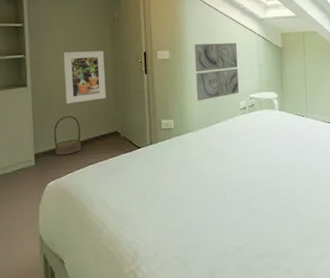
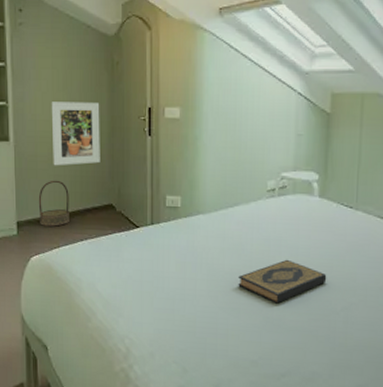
wall art: present [194,43,239,101] -> none [212,101,269,176]
hardback book: none [223,161,290,198] -> present [238,259,327,304]

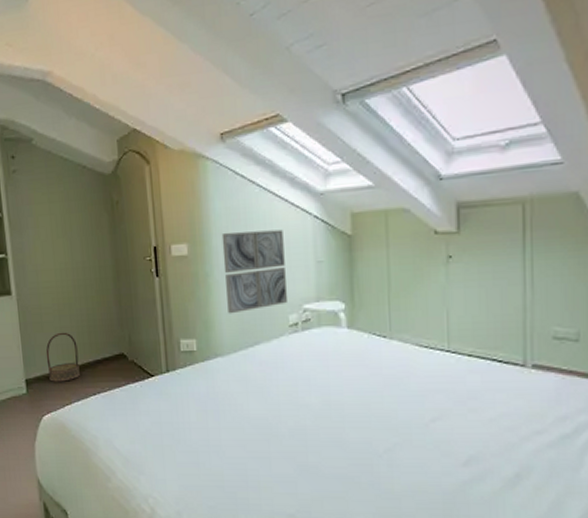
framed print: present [51,102,100,166] -> none [51,246,107,318]
wall art: none [212,101,269,176] -> present [221,229,287,314]
hardback book: present [238,259,327,304] -> none [266,399,365,449]

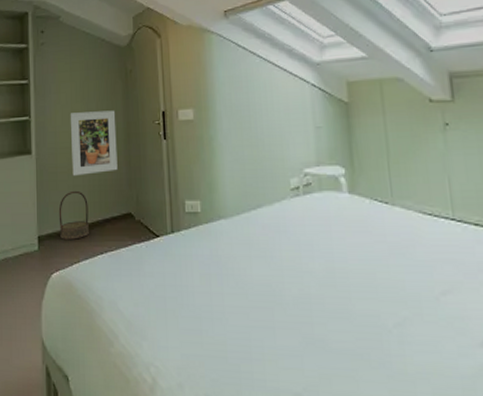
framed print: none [51,246,107,318] -> present [70,110,118,177]
wall art: present [221,229,287,314] -> none [225,96,288,177]

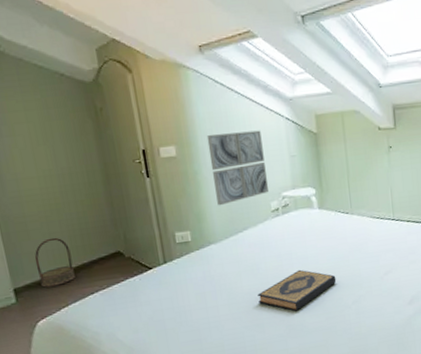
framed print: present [70,110,118,177] -> none [32,151,99,224]
wall art: none [225,96,288,177] -> present [206,130,268,206]
hardback book: none [269,266,371,321] -> present [257,269,337,311]

